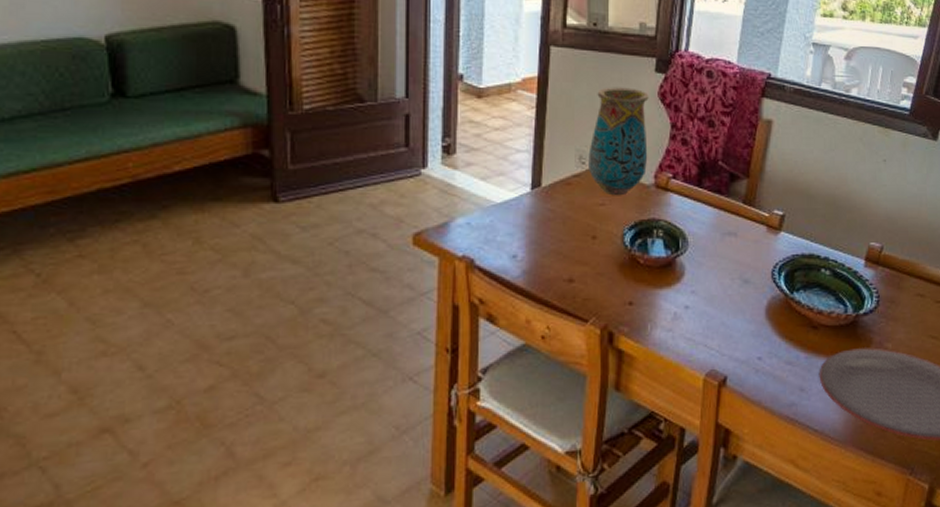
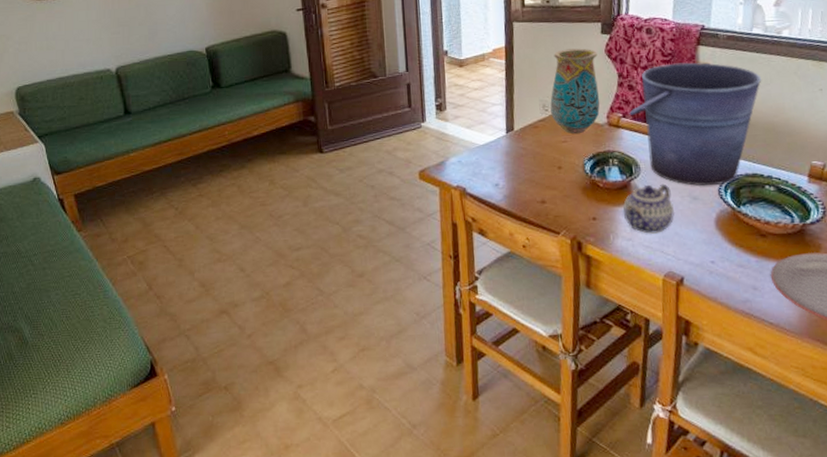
teapot: none [664,262,723,323] -> present [623,183,675,234]
bucket: none [680,116,827,267] -> present [629,62,762,186]

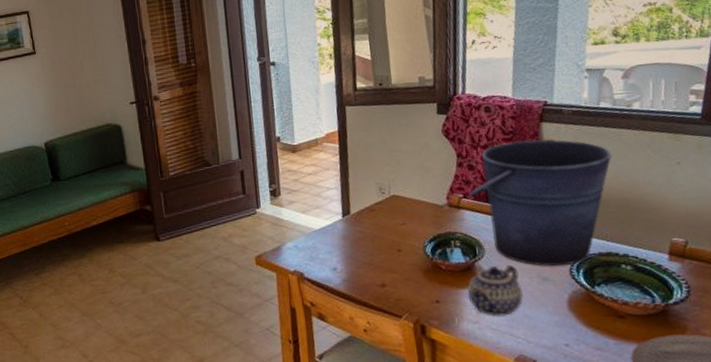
vase: present [550,48,600,134] -> none [386,129,439,217]

